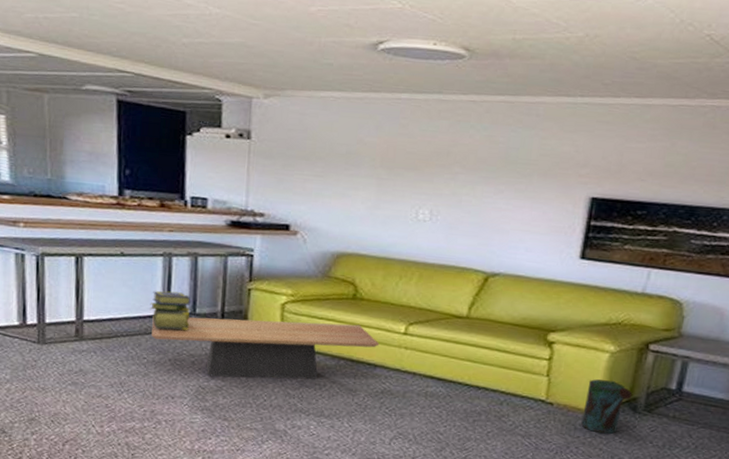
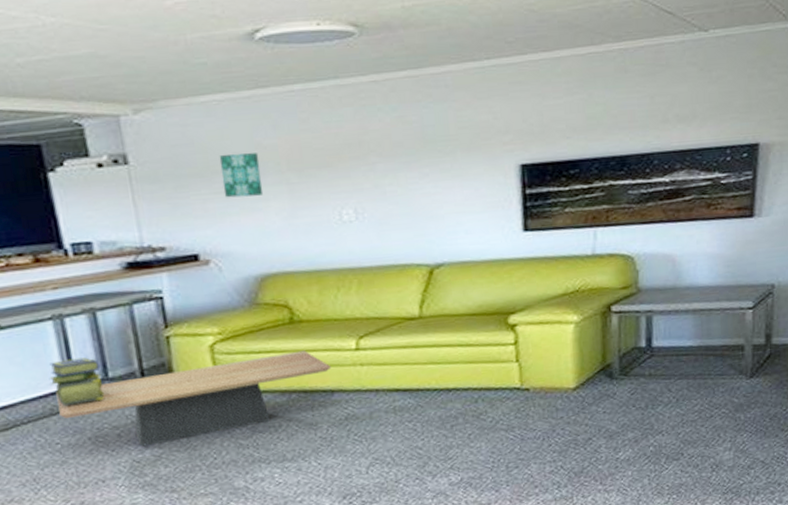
wall art: none [322,143,359,184] -> present [219,153,264,198]
watering can: present [581,379,633,434] -> none [559,351,606,409]

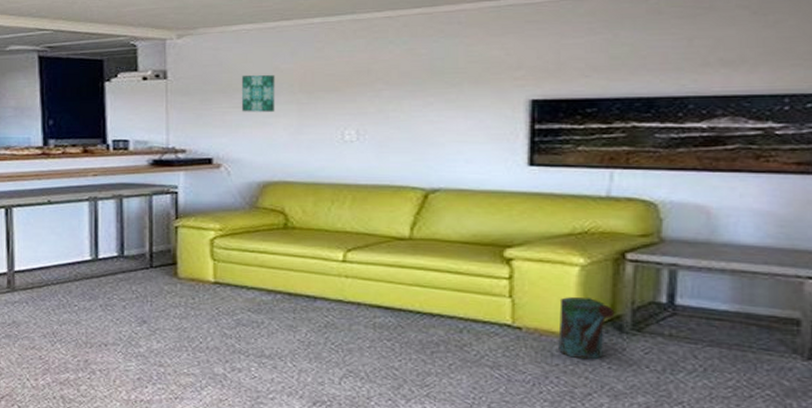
stack of books: present [49,357,104,406] -> none [78,235,119,274]
coffee table: present [56,350,332,447] -> none [81,255,317,321]
watering can: none [559,351,606,409] -> present [558,297,615,360]

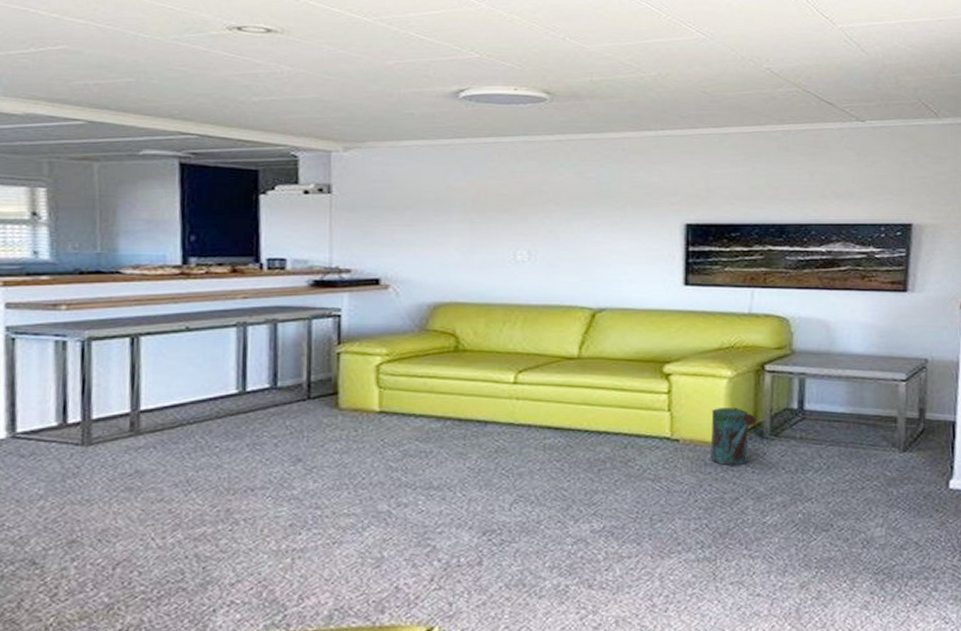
wall art: present [241,74,275,112] -> none [412,192,448,231]

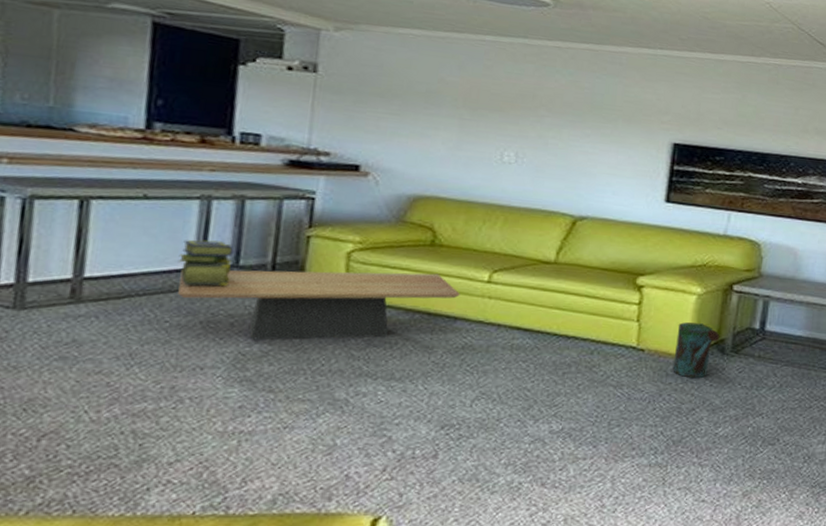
stack of books: none [222,365,271,410] -> present [178,240,234,286]
coffee table: none [225,379,488,459] -> present [178,270,461,341]

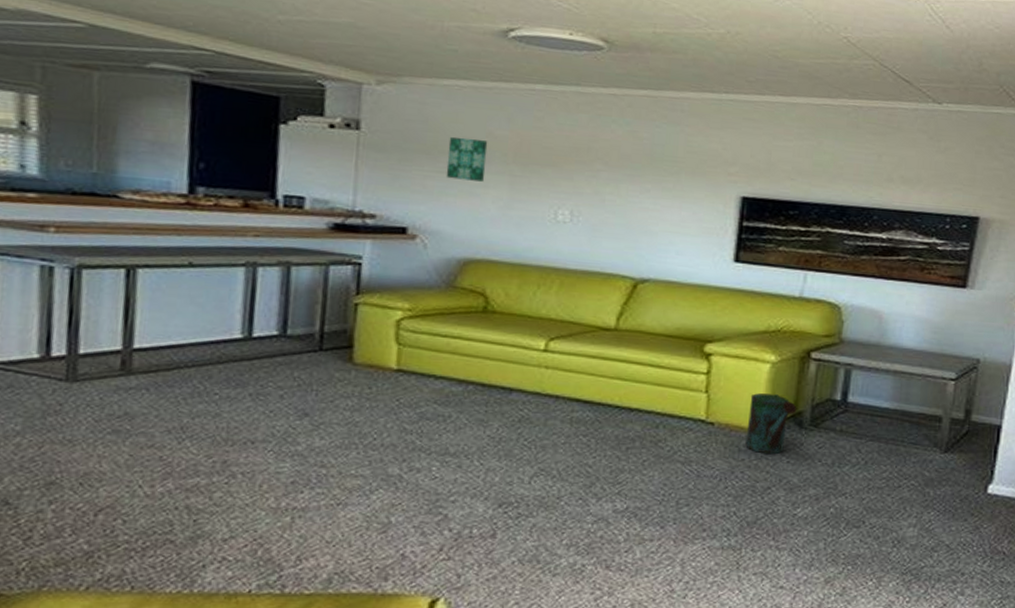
stack of books: present [178,240,234,286] -> none [225,309,281,357]
coffee table: present [178,270,461,341] -> none [226,340,516,414]
wall art: none [398,81,440,124] -> present [446,136,488,182]

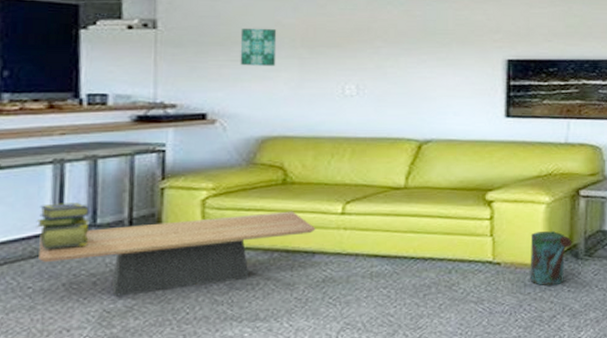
stack of books: none [225,309,281,357] -> present [36,202,91,249]
coffee table: none [226,340,516,414] -> present [39,211,316,297]

